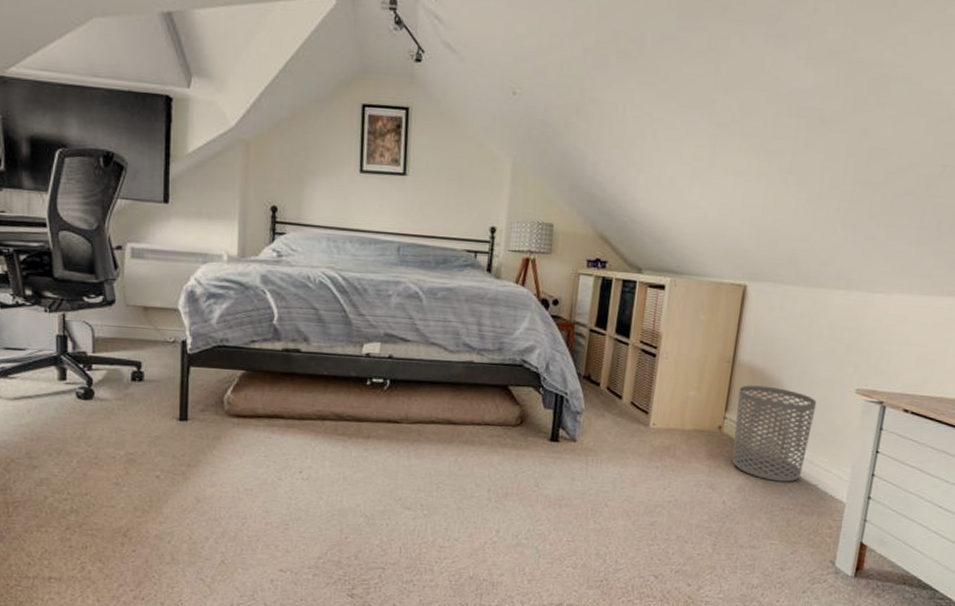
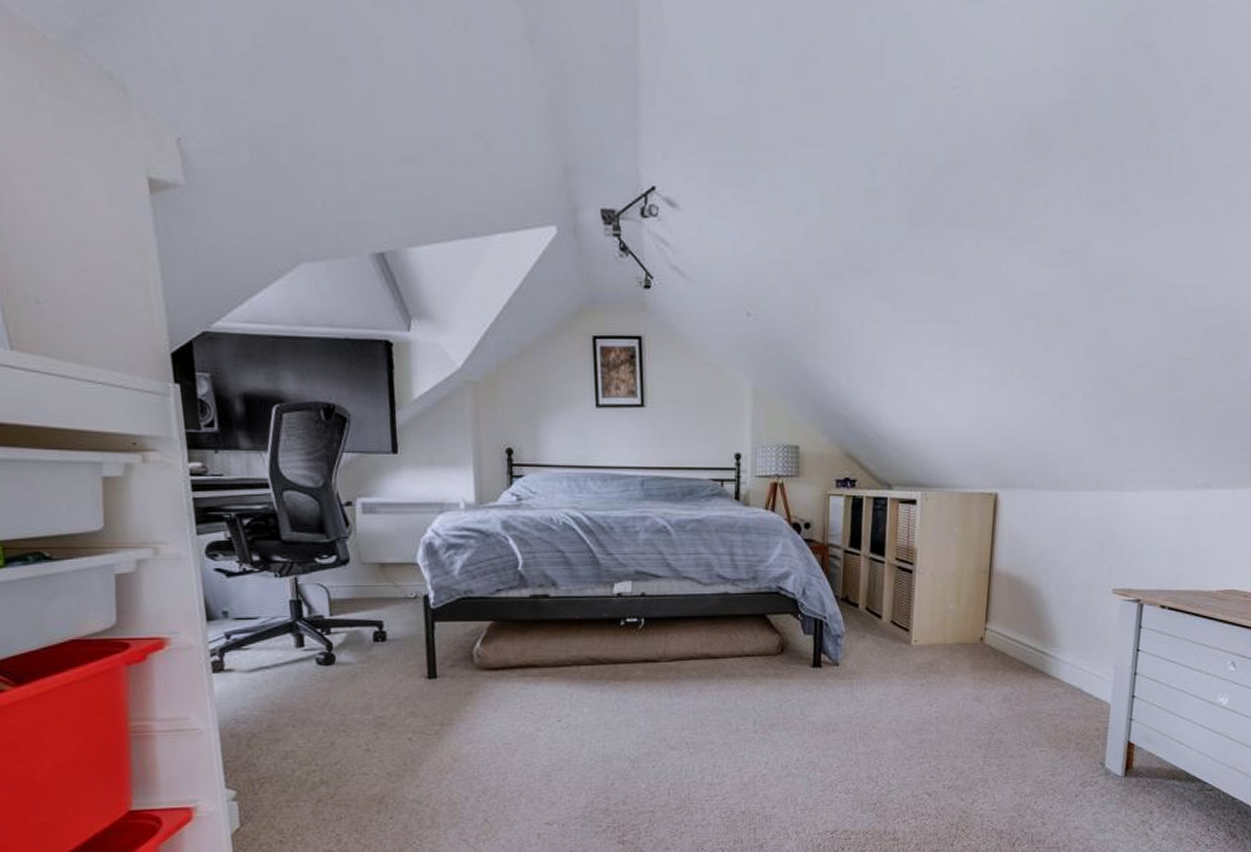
waste bin: present [732,385,817,482] -> none [996,593,1076,688]

